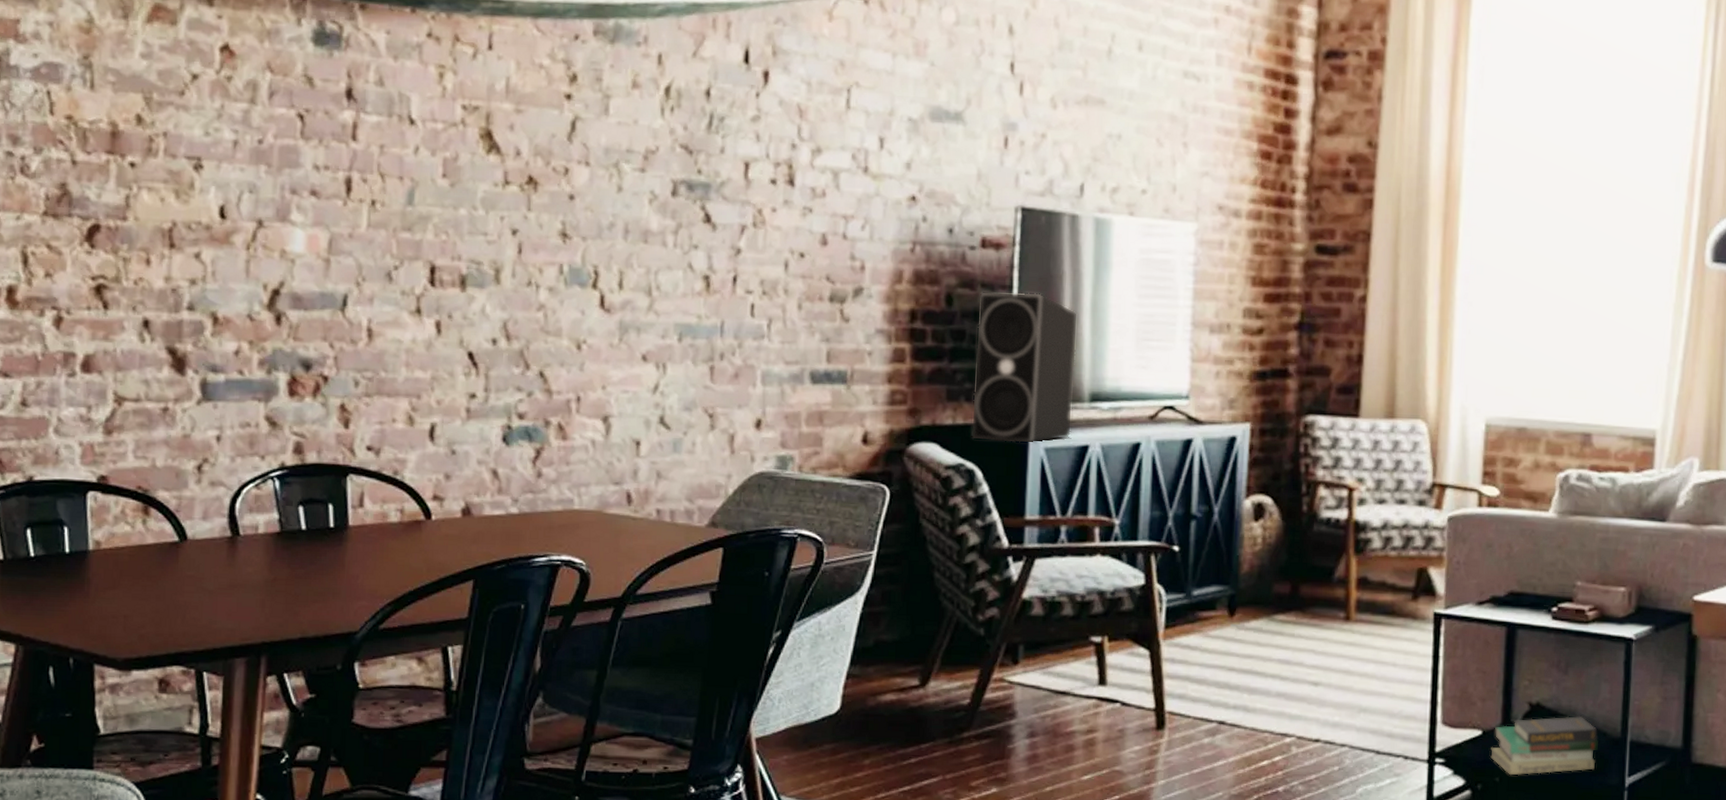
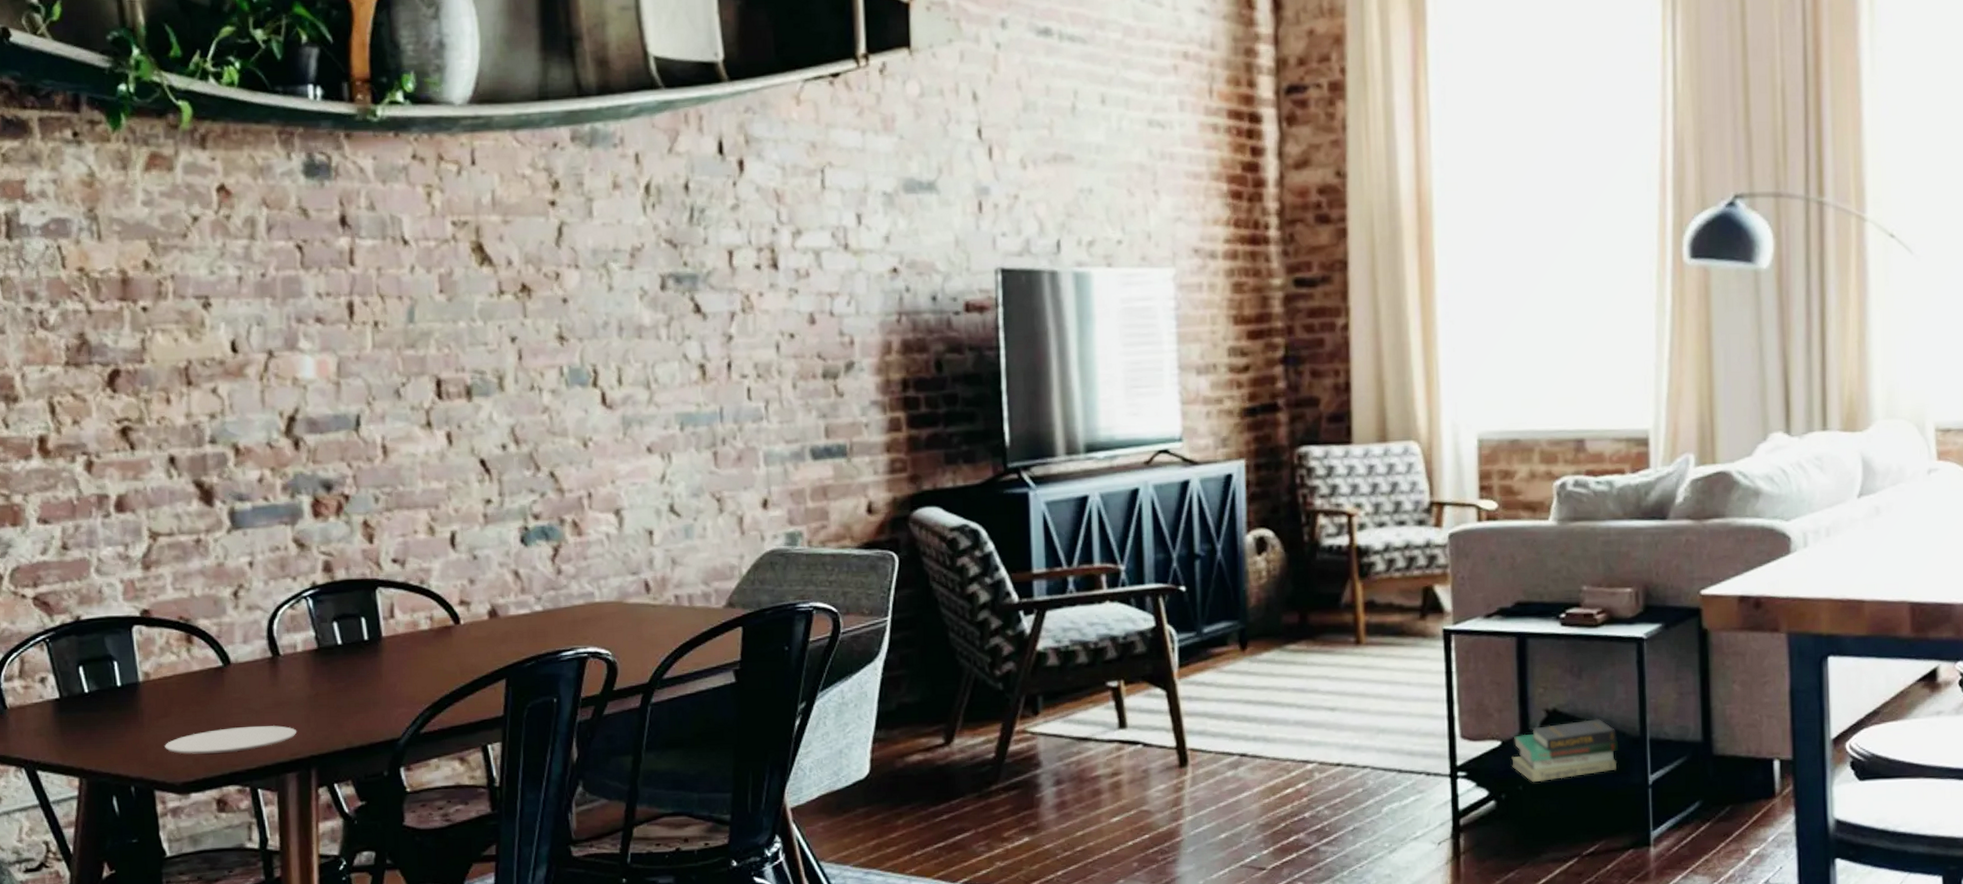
plate: none [109,606,251,633] -> present [164,725,297,755]
stereo: present [970,291,1078,443] -> none [968,351,1069,501]

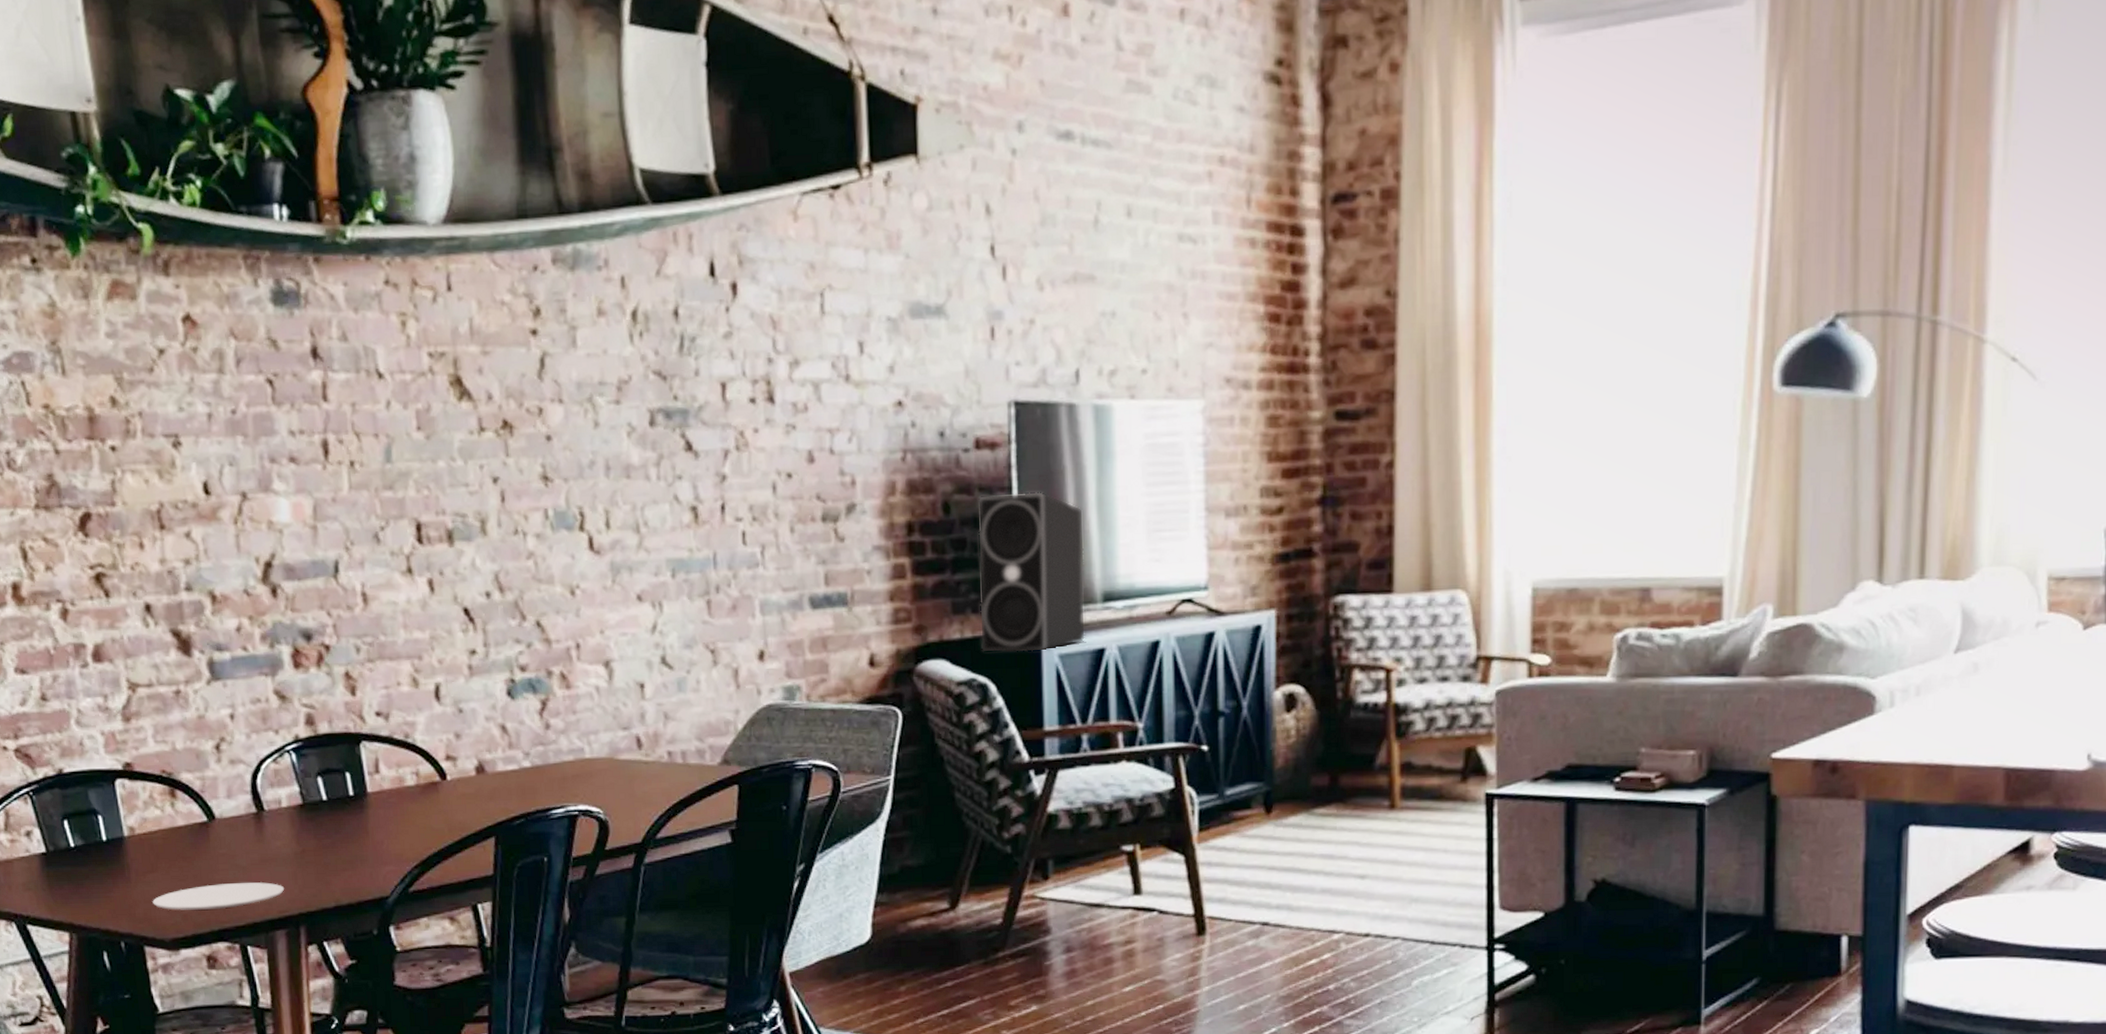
stereo: none [968,351,1069,501] -> present [977,492,1086,653]
books: present [1511,718,1619,783] -> none [1554,889,1672,957]

